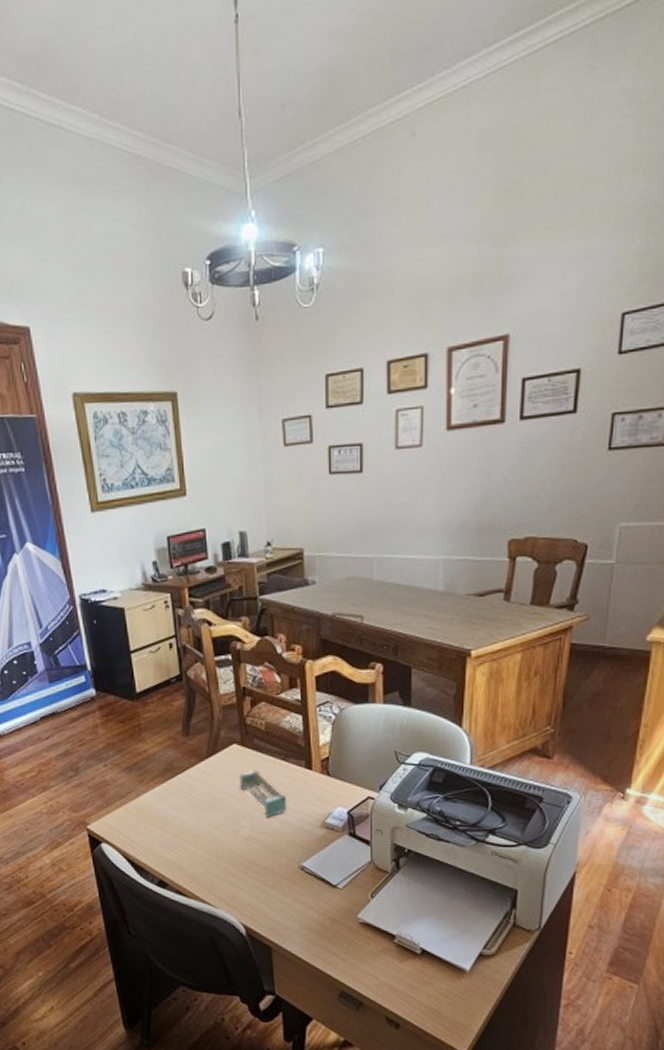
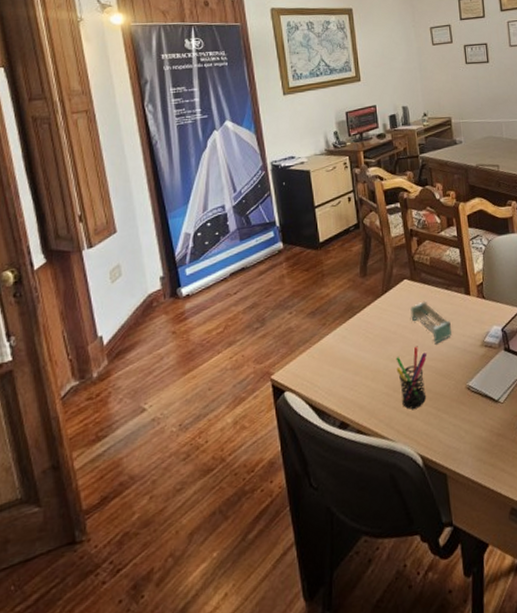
pen holder: none [220,817,257,880] -> present [396,346,428,409]

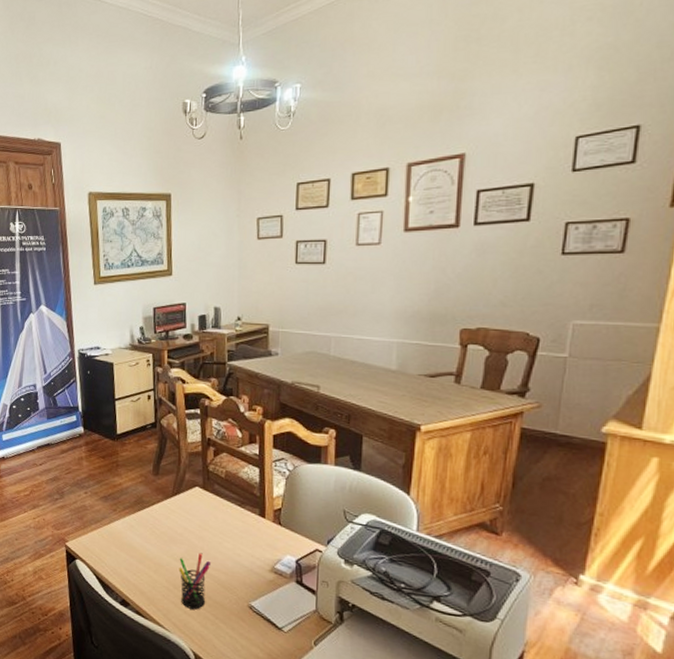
shelf: present [410,300,452,345] -> none [199,512,240,557]

